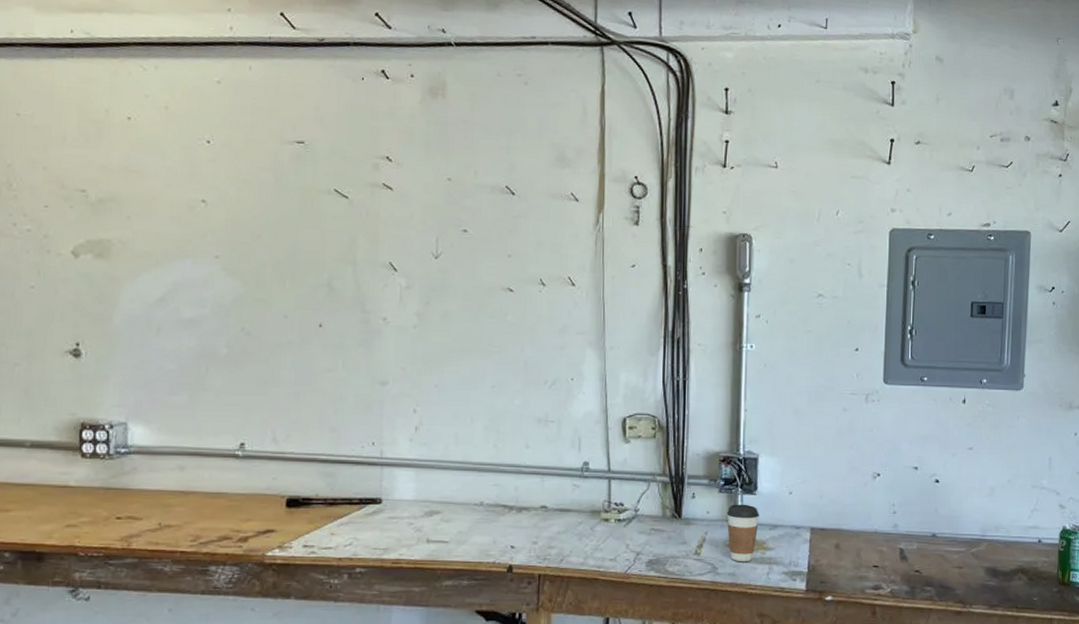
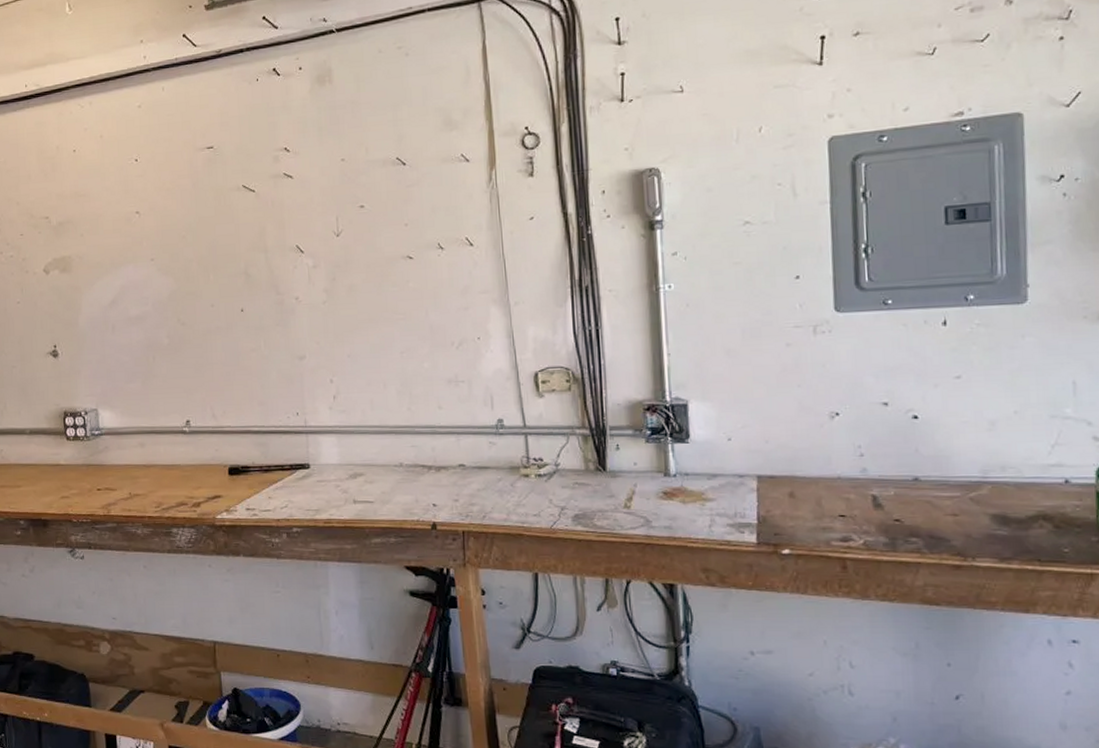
coffee cup: present [726,504,759,562] -> none [656,453,695,515]

